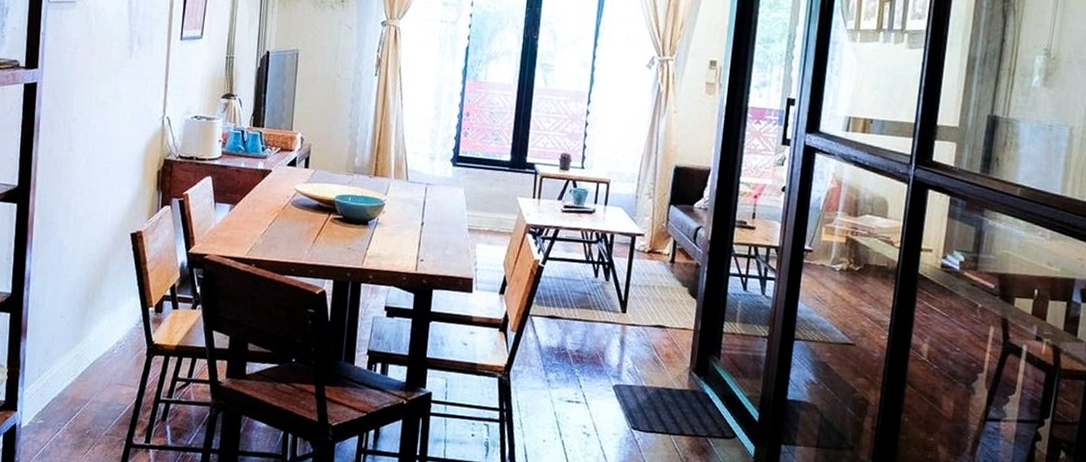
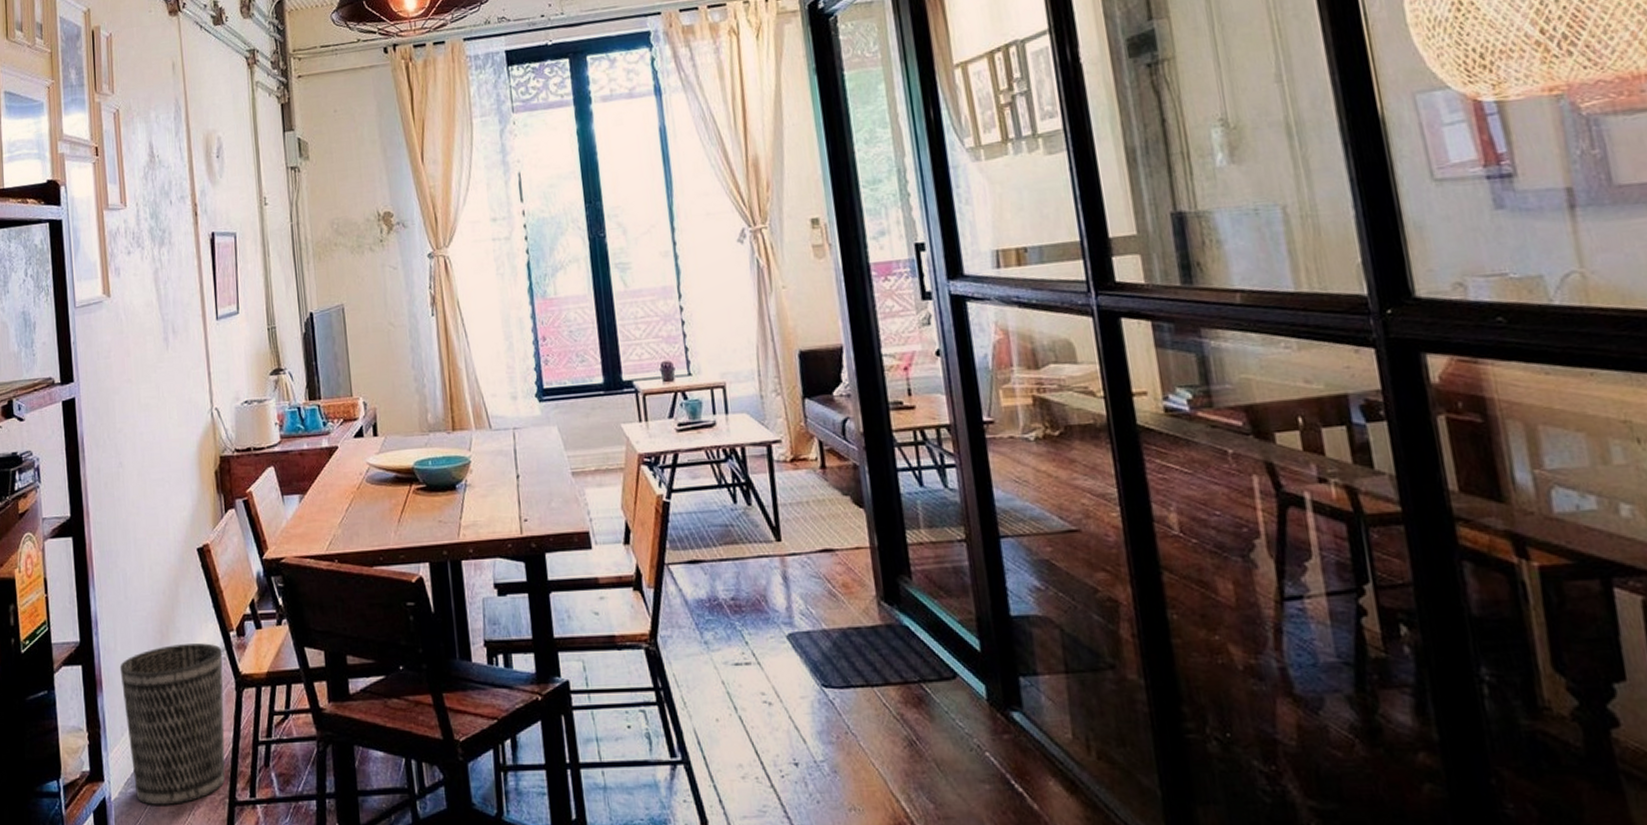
wastebasket: none [44,309,140,439] -> present [119,643,226,805]

